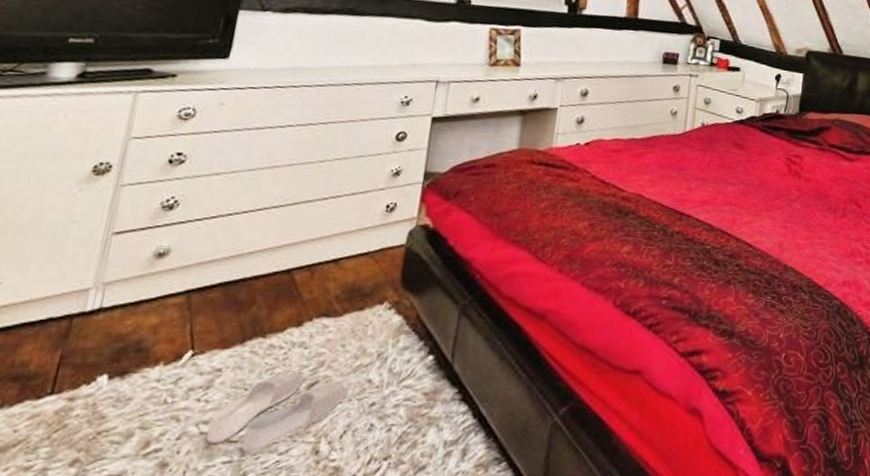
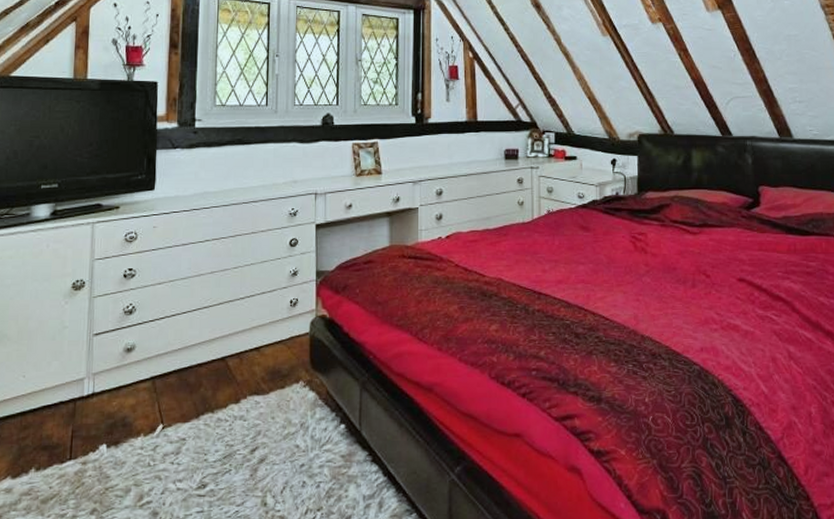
slippers: present [206,372,349,453] -> none [183,440,282,504]

